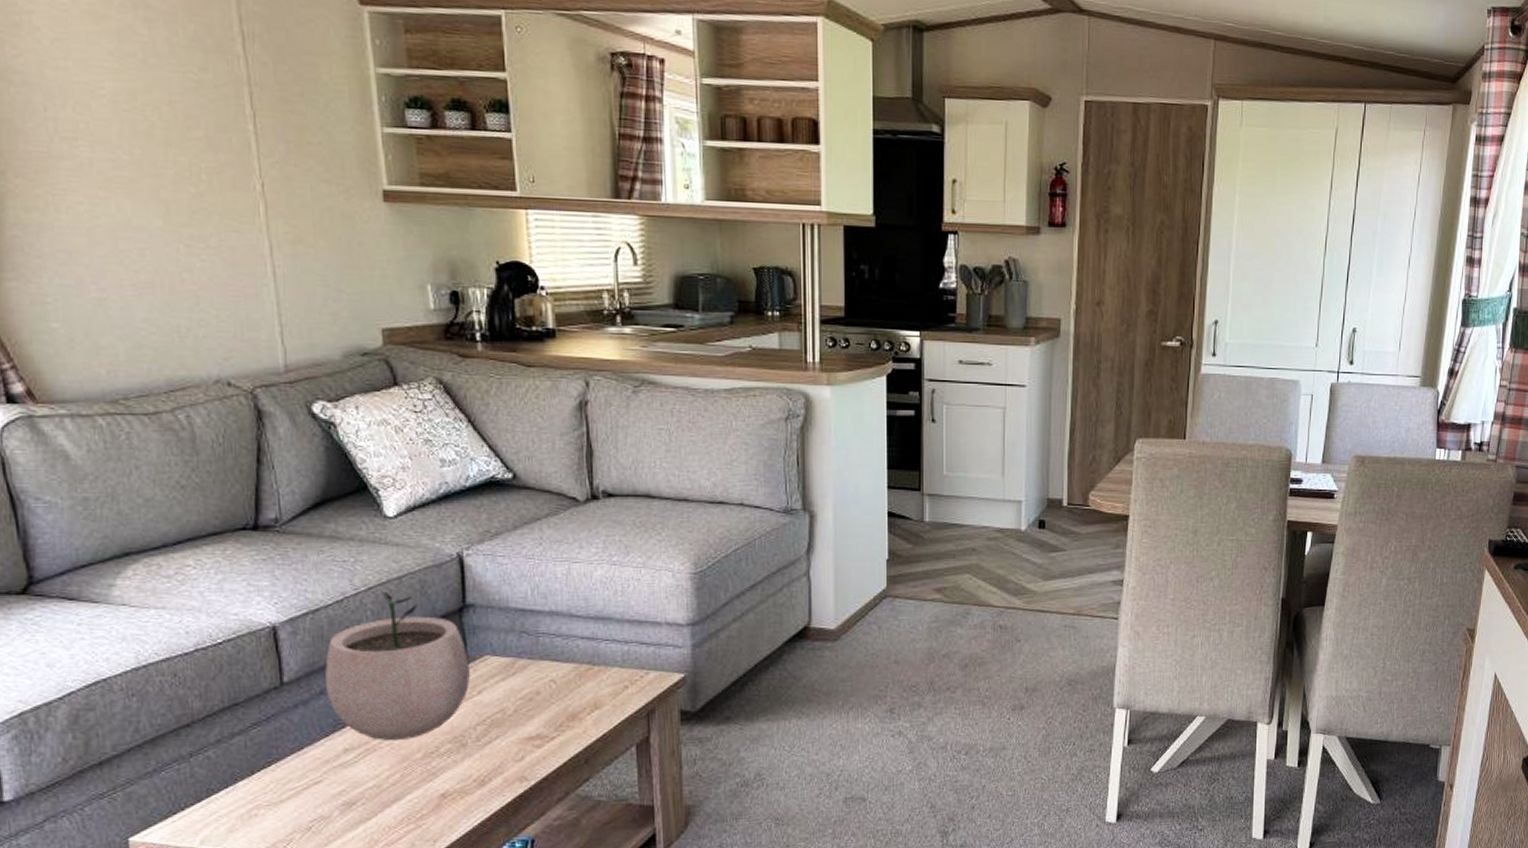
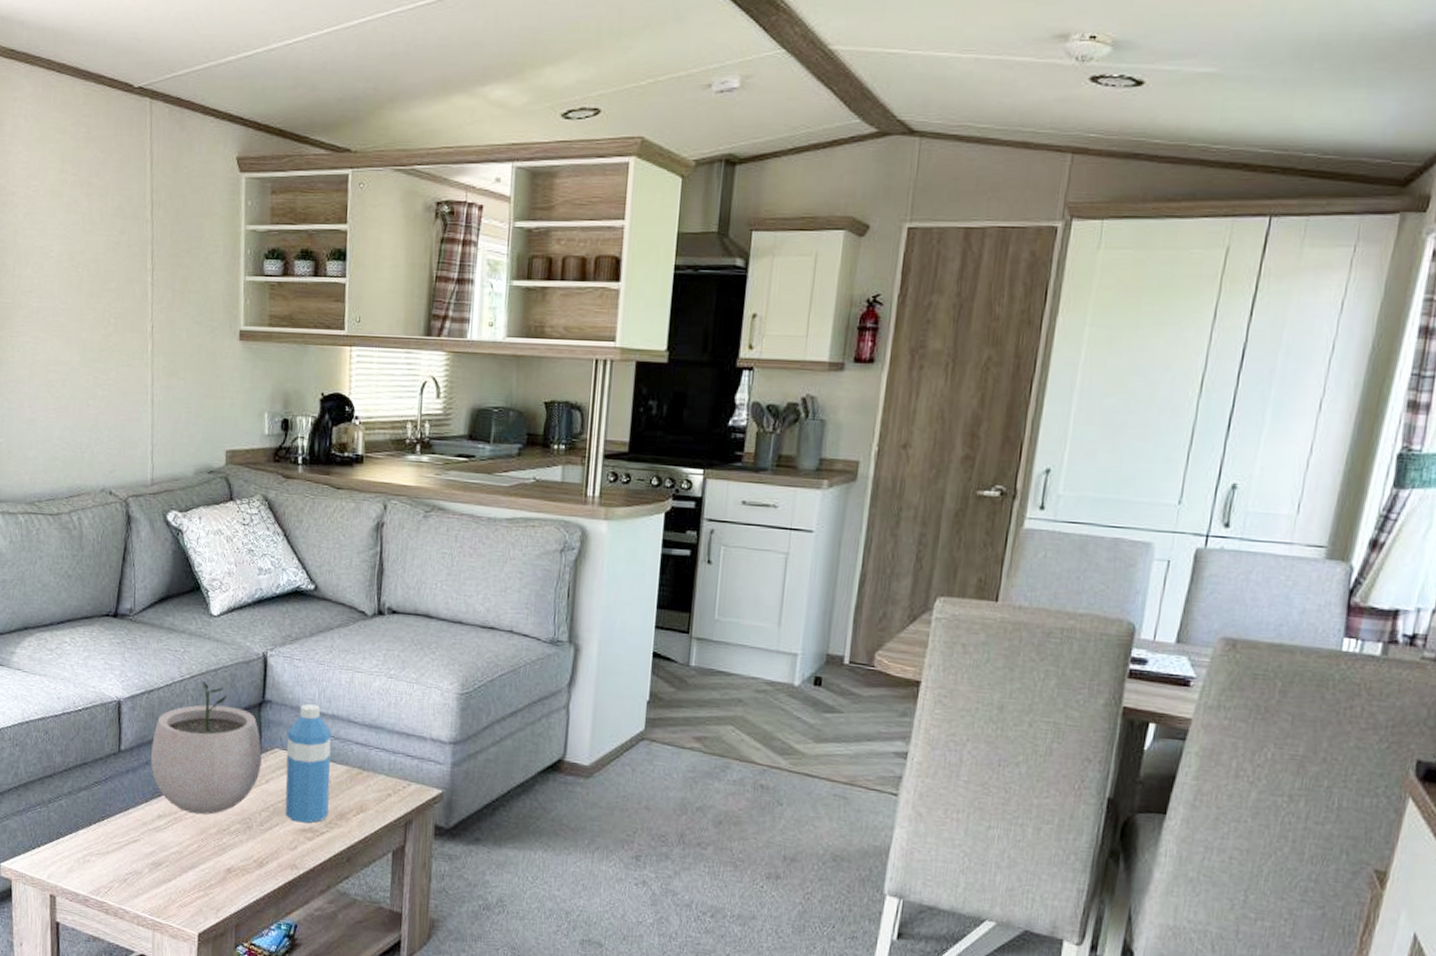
water bottle: none [498,603,557,731] -> present [285,704,332,824]

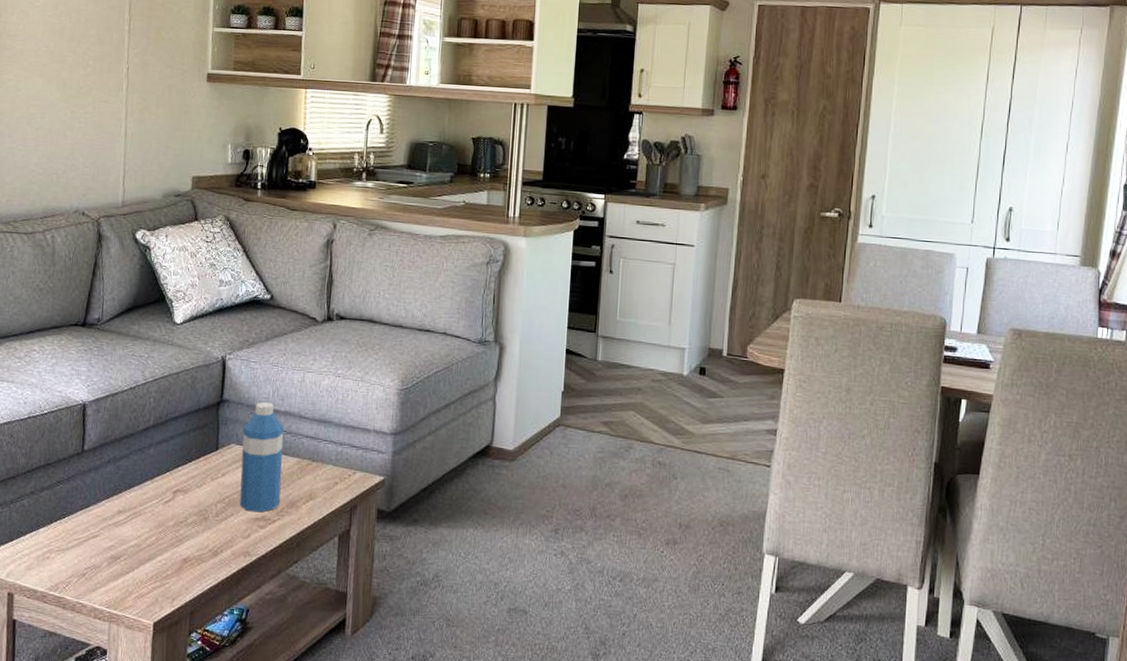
plant pot: present [151,679,262,815] -> none [113,381,219,509]

